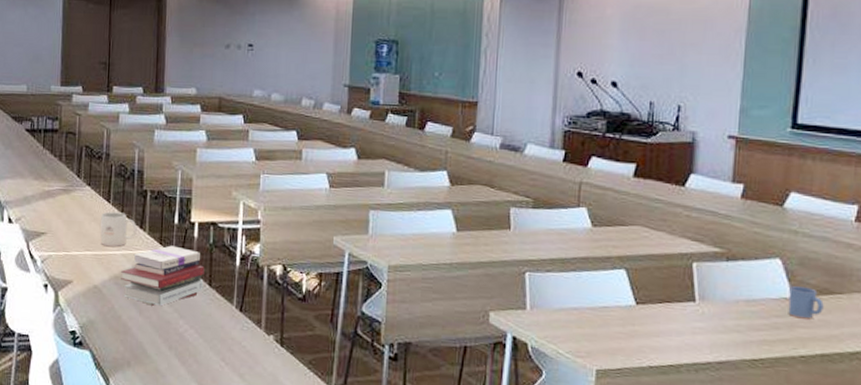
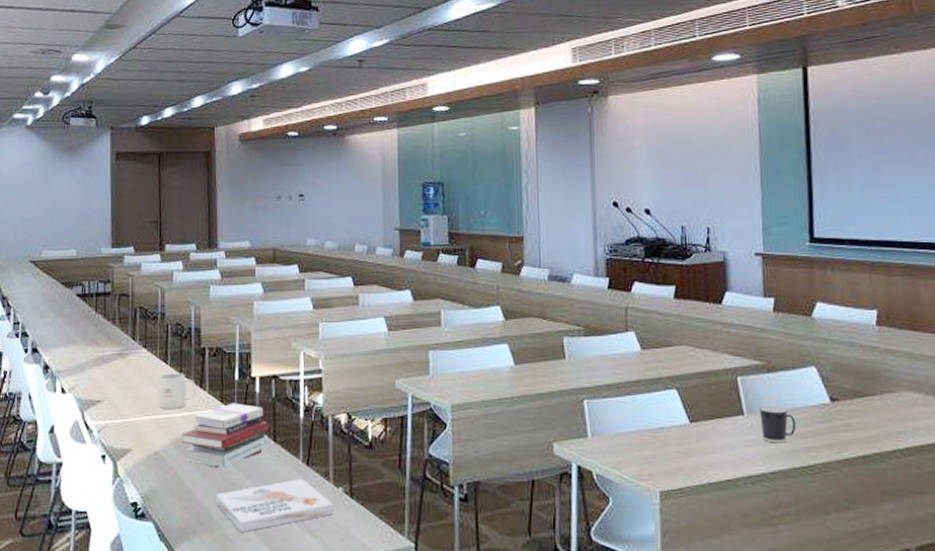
book: none [150,323,264,369] -> present [215,478,334,532]
mug: none [712,295,752,334] -> present [759,407,796,443]
mug: present [788,286,824,319] -> none [827,392,859,423]

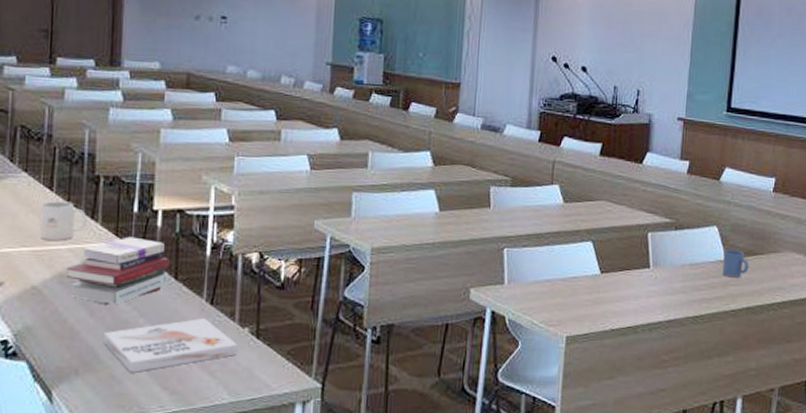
mug: present [759,407,796,443] -> none [663,261,694,295]
mug: none [827,392,859,423] -> present [722,250,749,278]

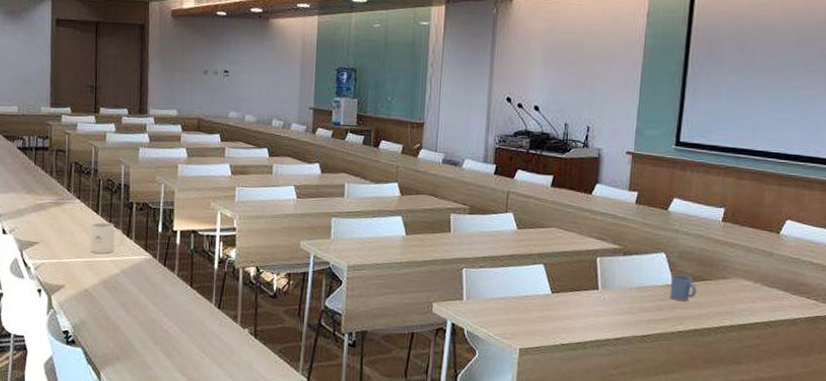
books: present [67,236,170,305] -> none [110,251,186,306]
book: present [103,317,238,373] -> none [137,319,240,361]

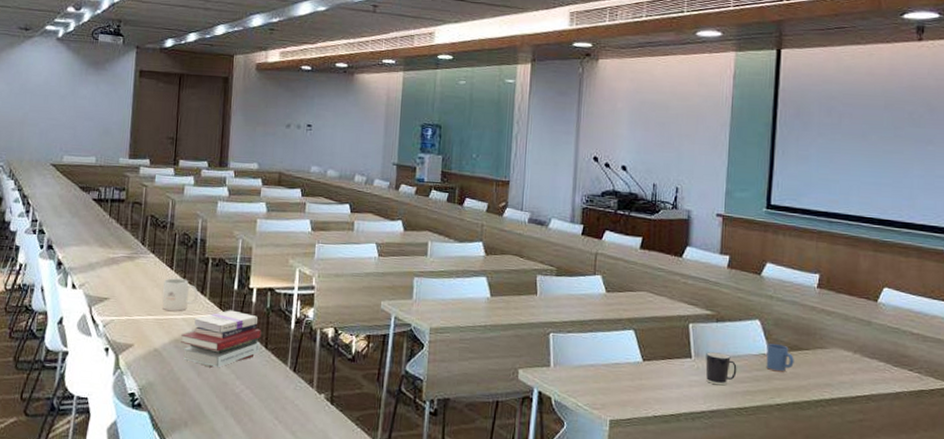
books: none [110,251,186,306] -> present [181,310,261,368]
mug: none [611,284,642,315] -> present [705,352,737,386]

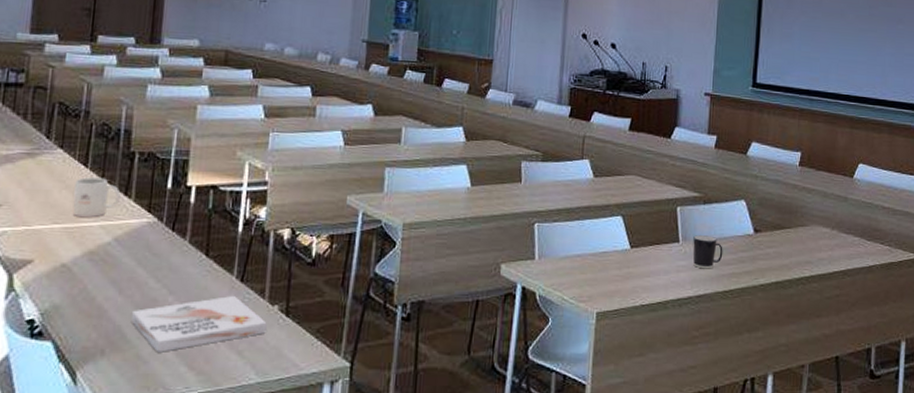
books: present [181,310,261,368] -> none [97,213,201,283]
book: none [207,383,315,428] -> present [130,295,267,352]
mug: present [766,343,794,372] -> none [751,224,777,252]

